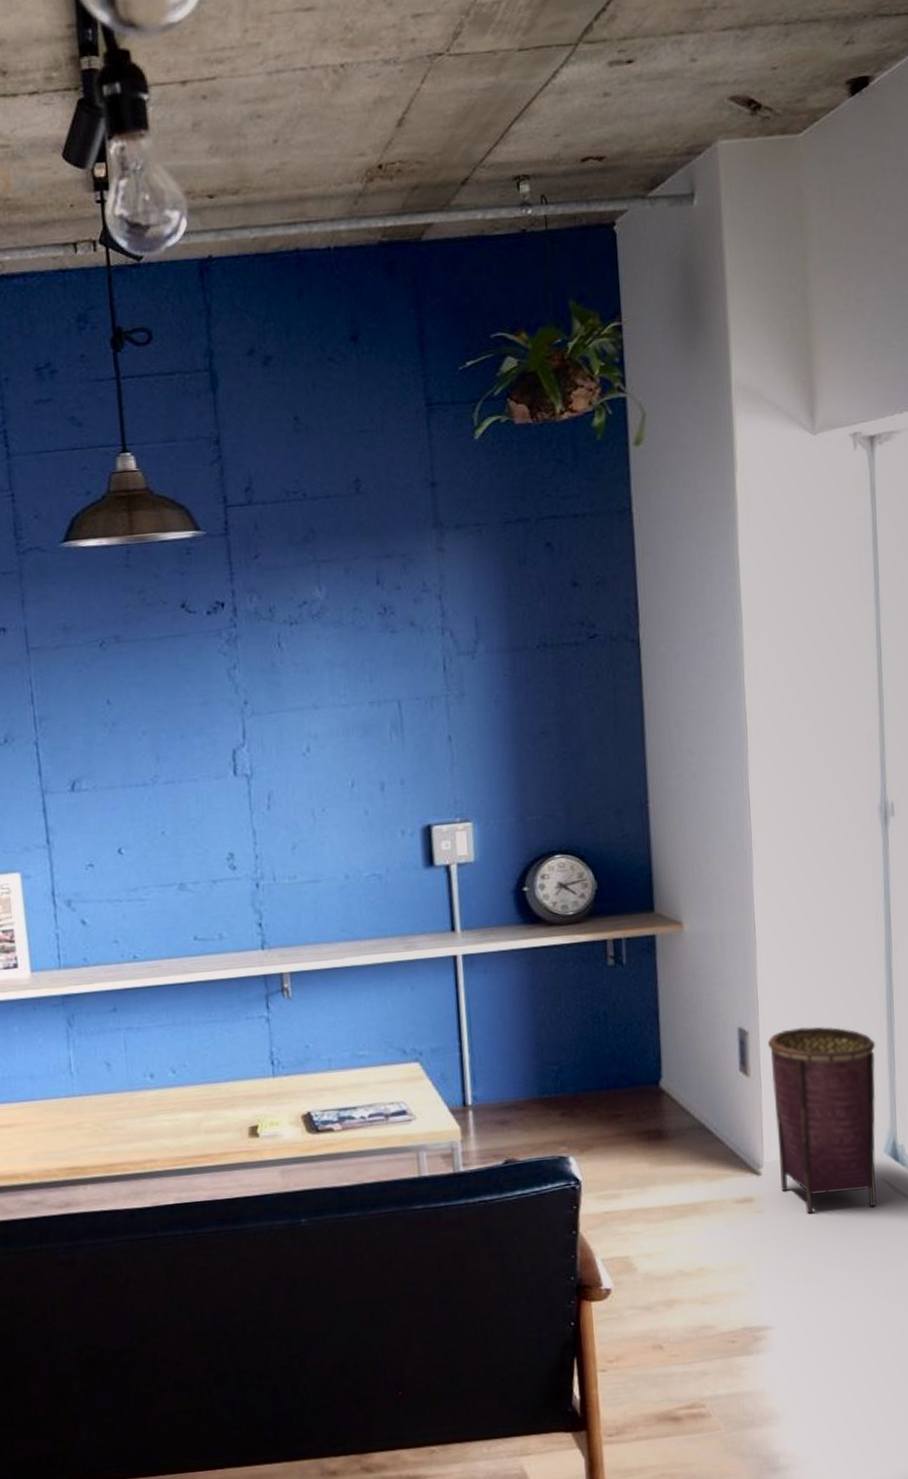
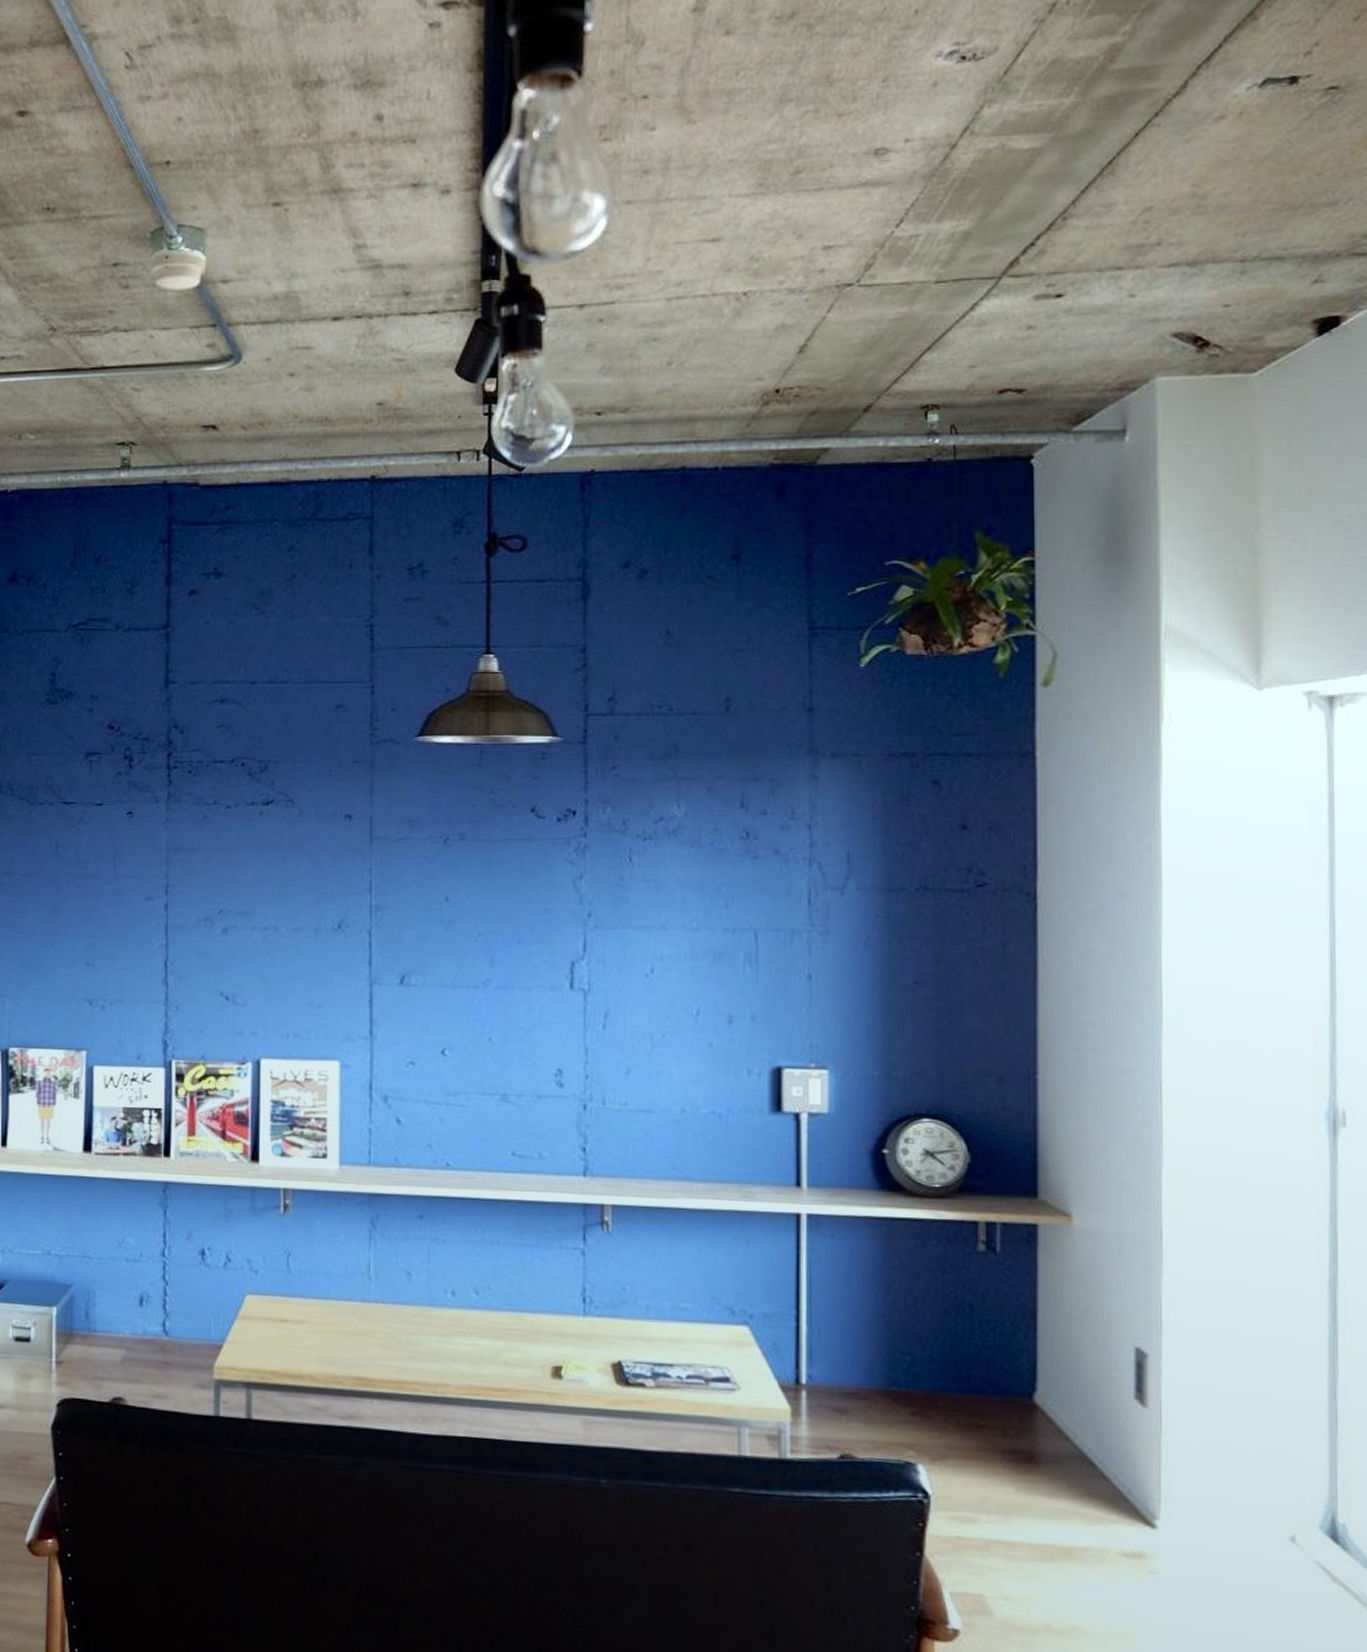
woven basket: present [767,1026,877,1214] -> none [1171,1359,1313,1595]

